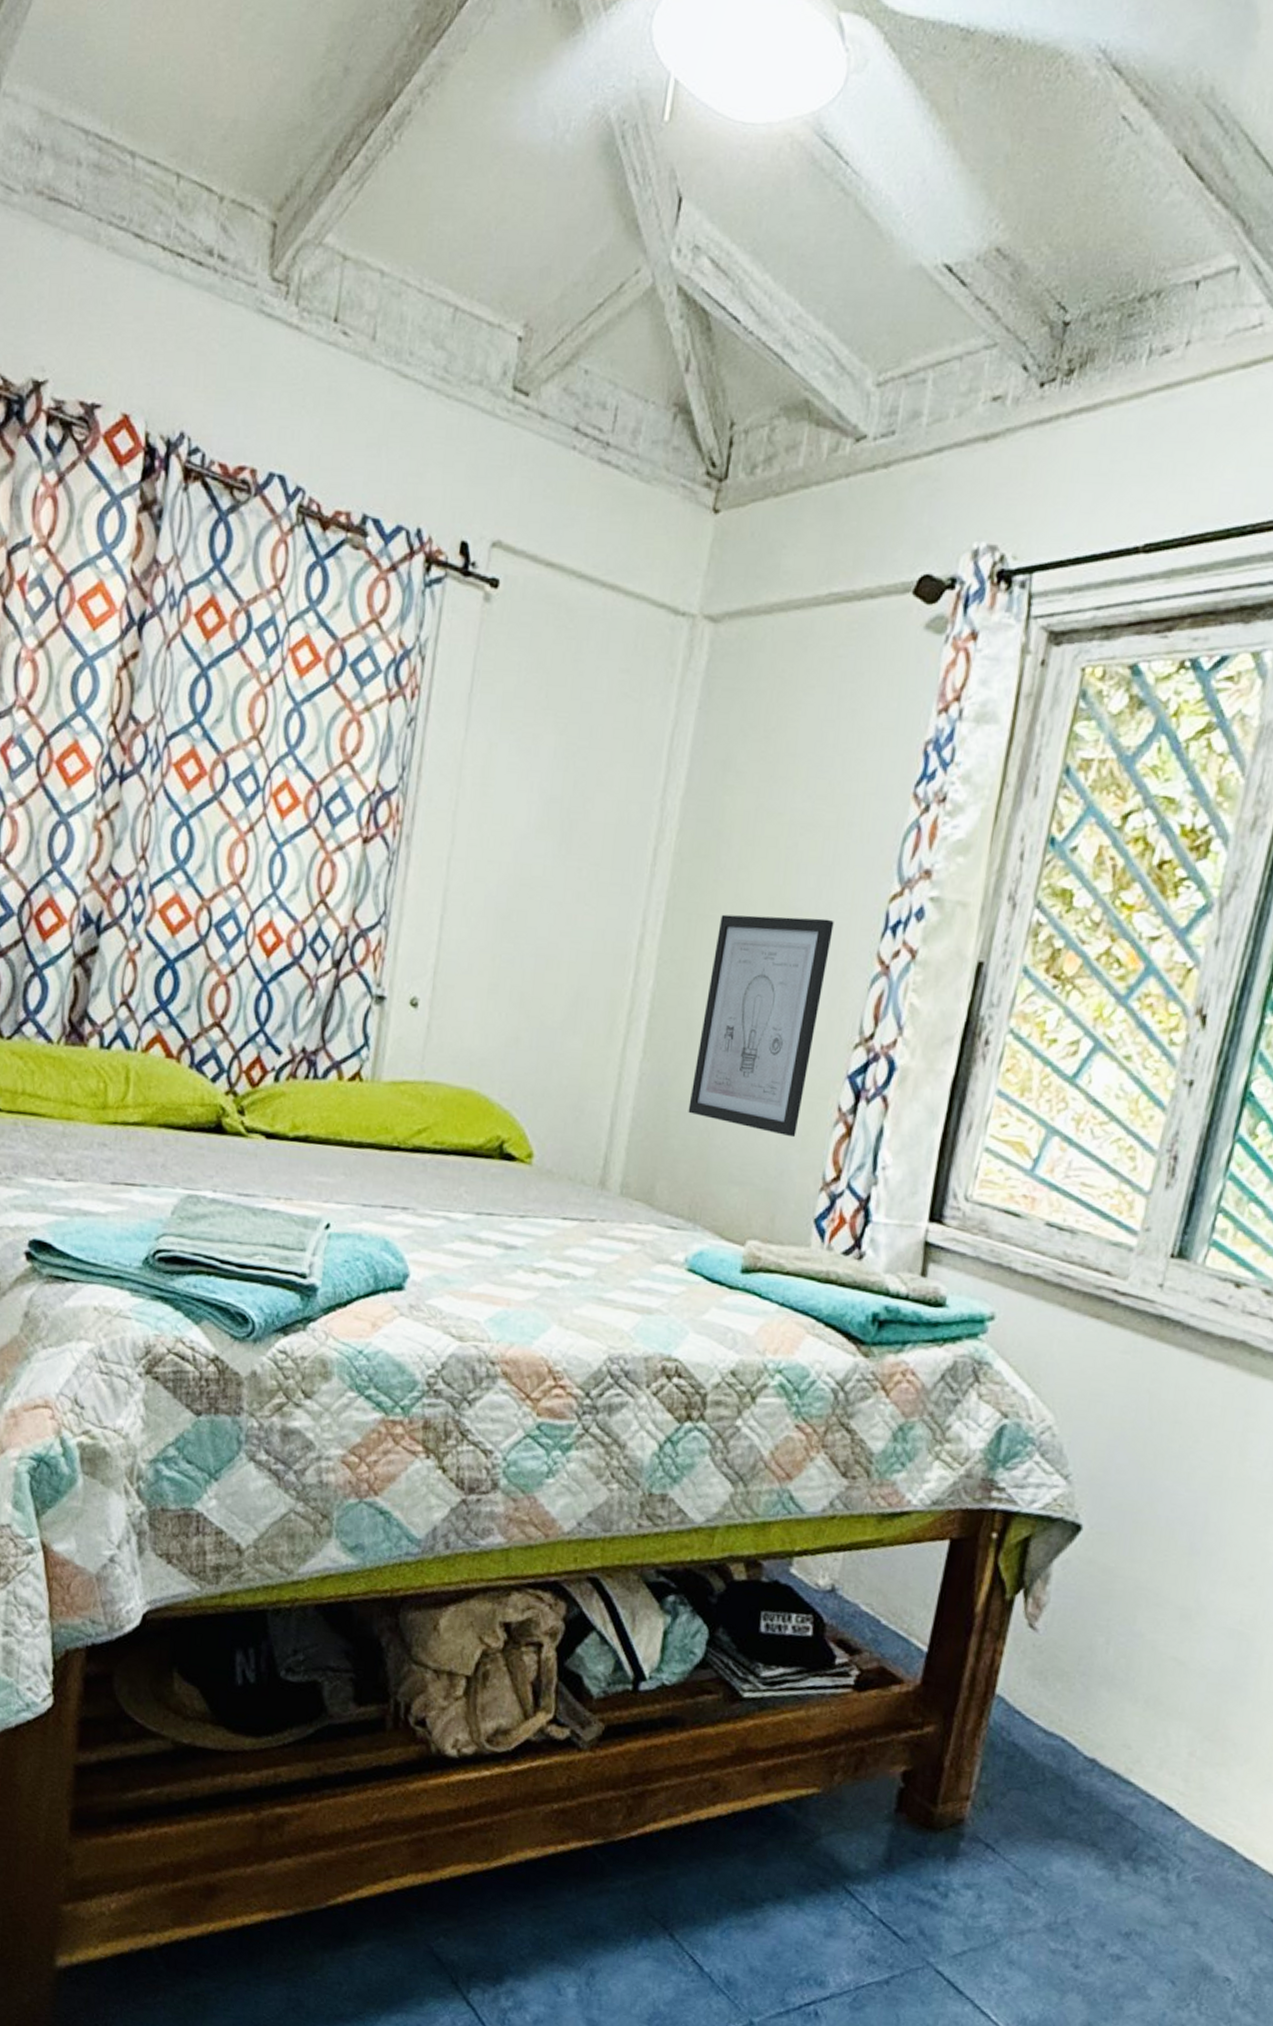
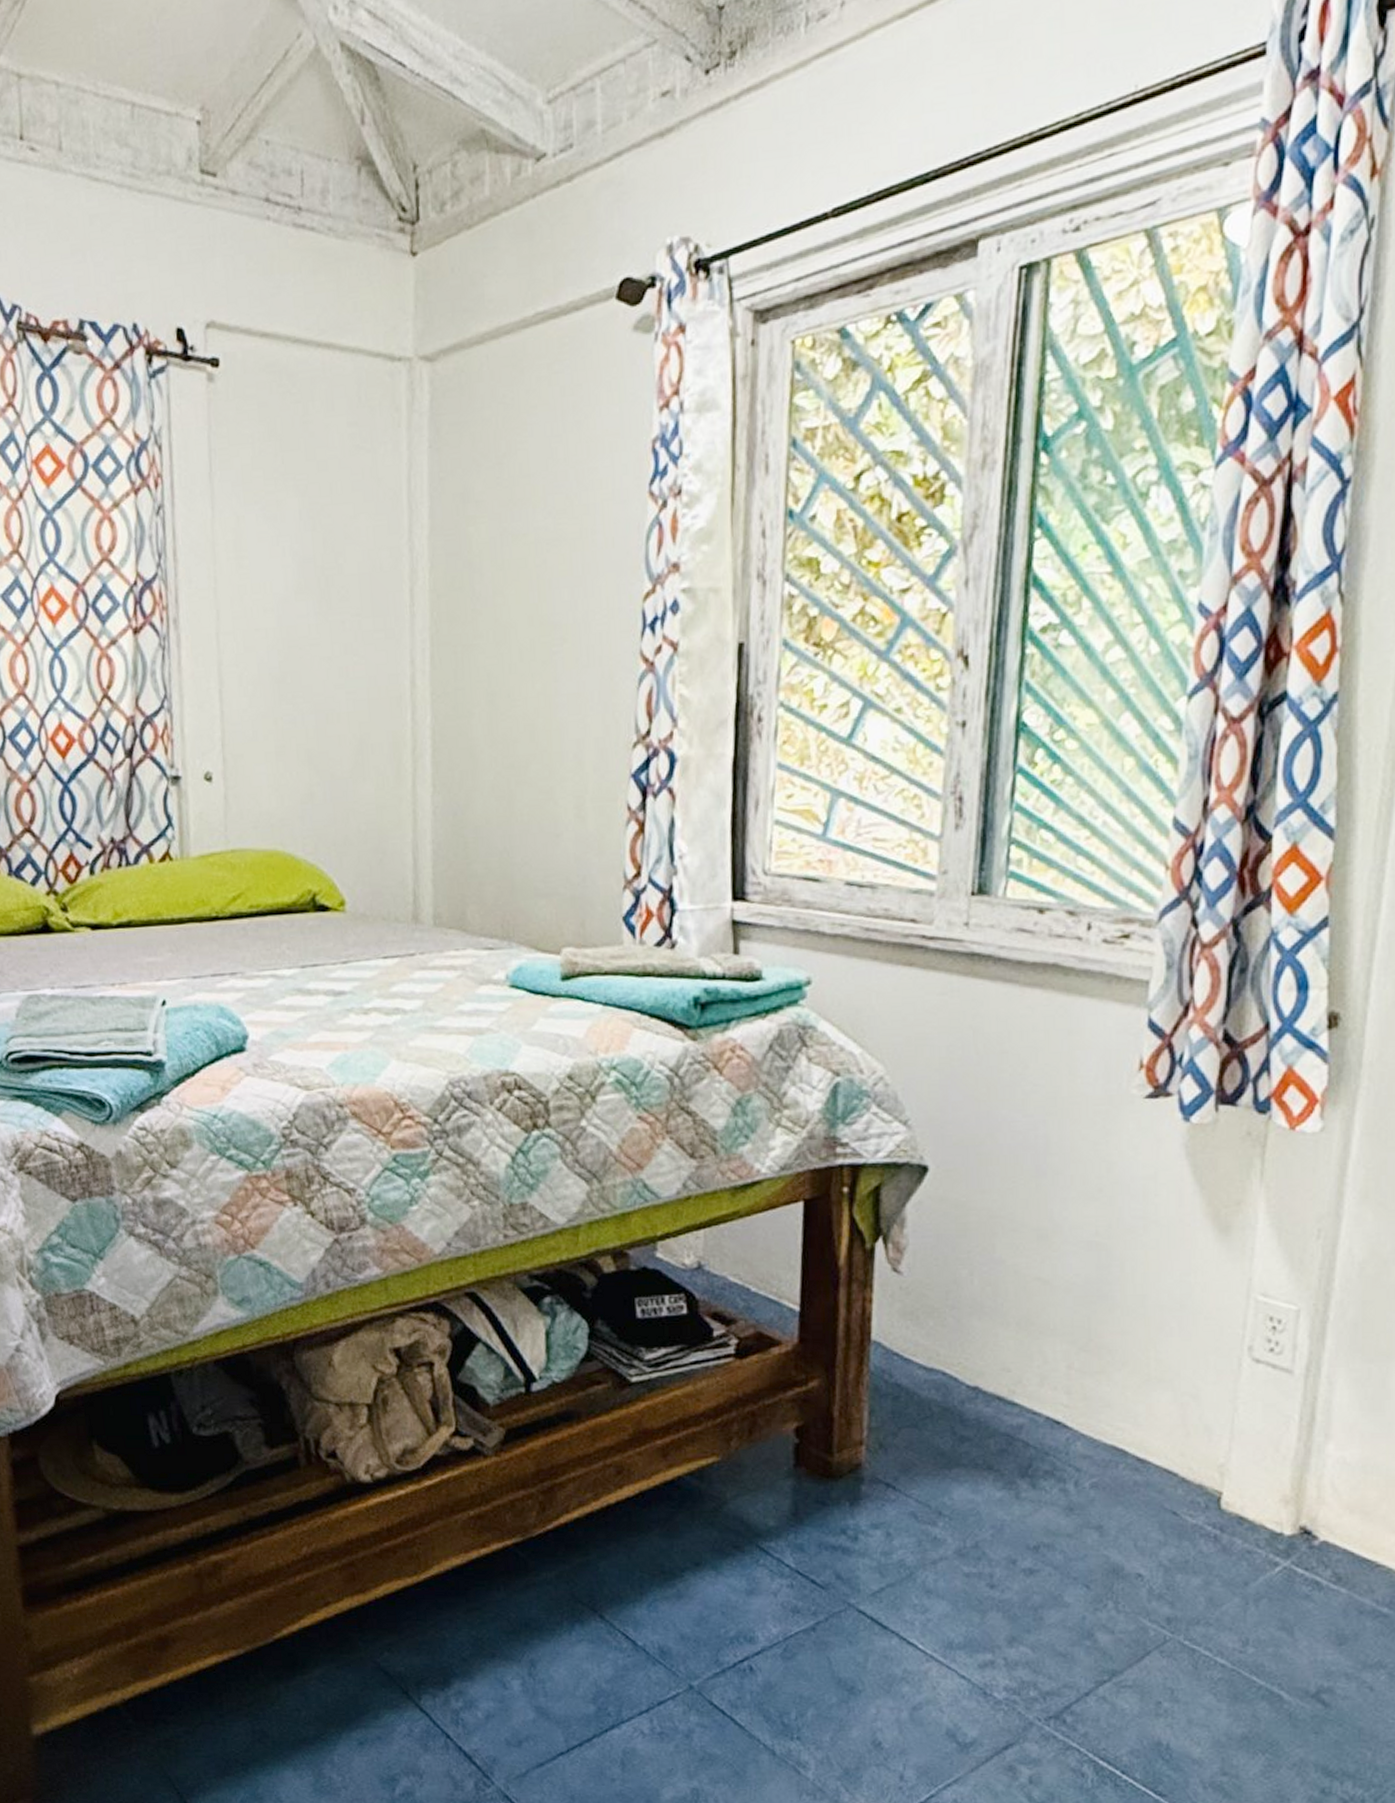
wall art: present [688,914,834,1138] -> none [484,627,594,843]

